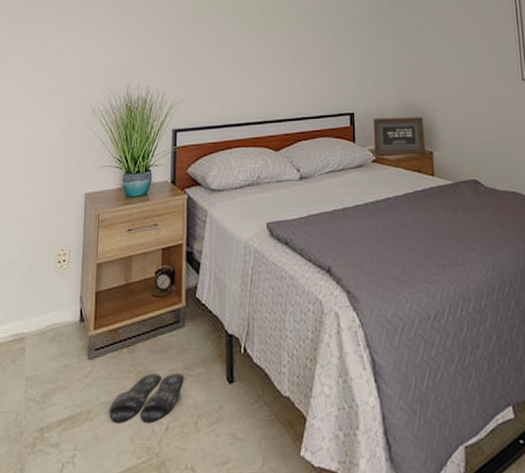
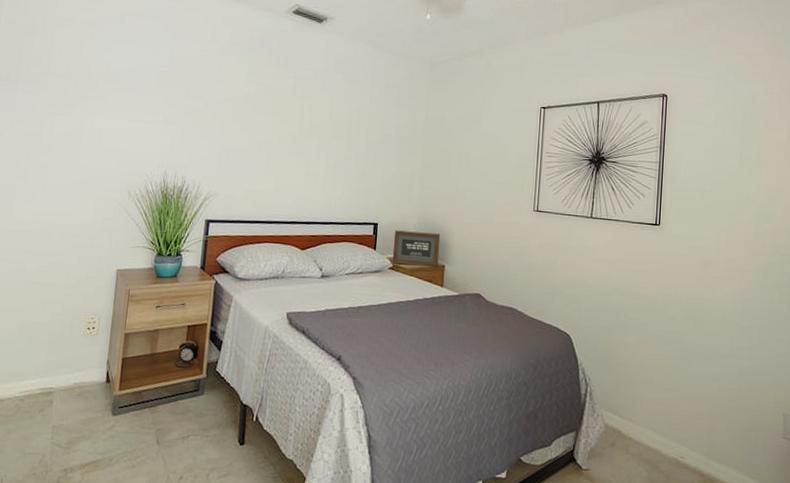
slippers: present [109,373,185,424] -> none [129,431,200,472]

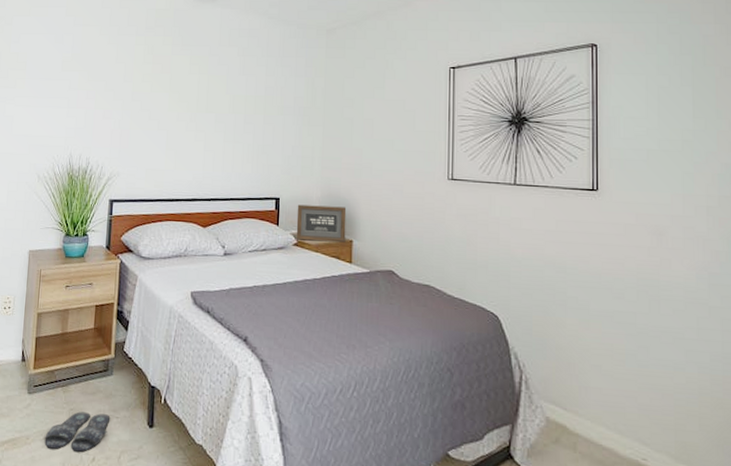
slippers: none [129,431,200,472] -> present [44,411,111,453]
alarm clock: present [175,340,199,368] -> none [85,320,107,348]

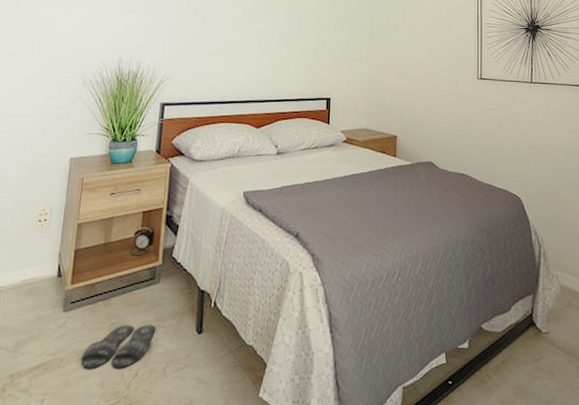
alarm clock: none [85,320,107,348] -> present [130,227,155,256]
picture frame: present [296,204,347,243] -> none [345,104,391,138]

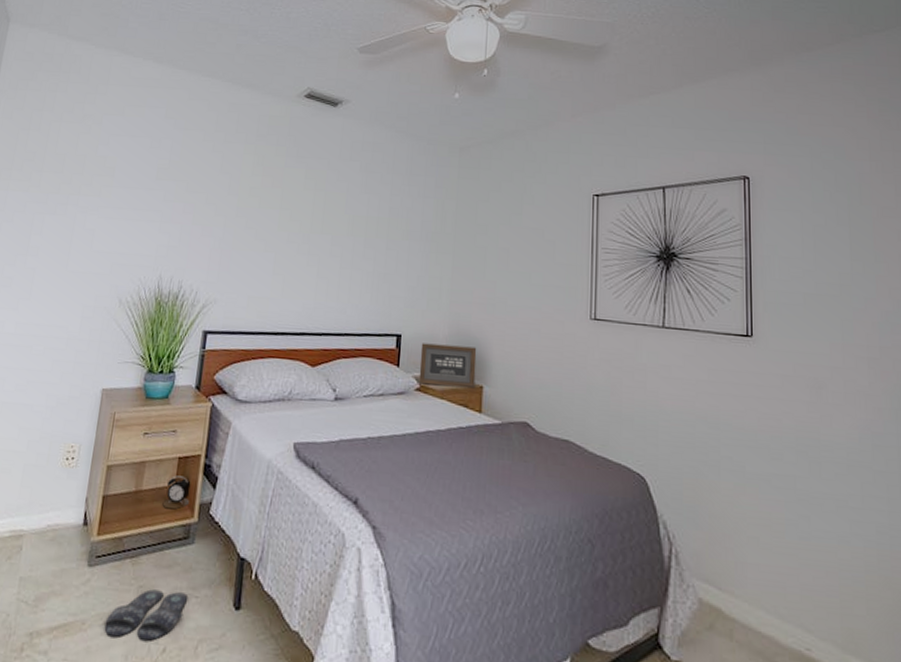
picture frame: none [345,104,391,138] -> present [418,343,477,389]

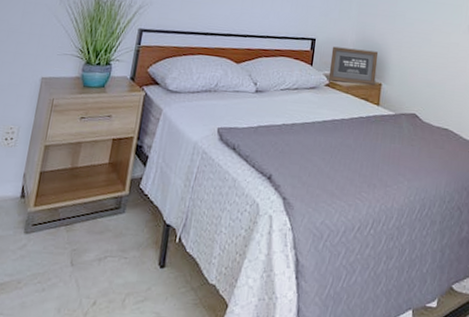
slippers: present [104,589,189,642] -> none [39,252,118,297]
alarm clock: present [162,475,190,510] -> none [96,154,122,184]

